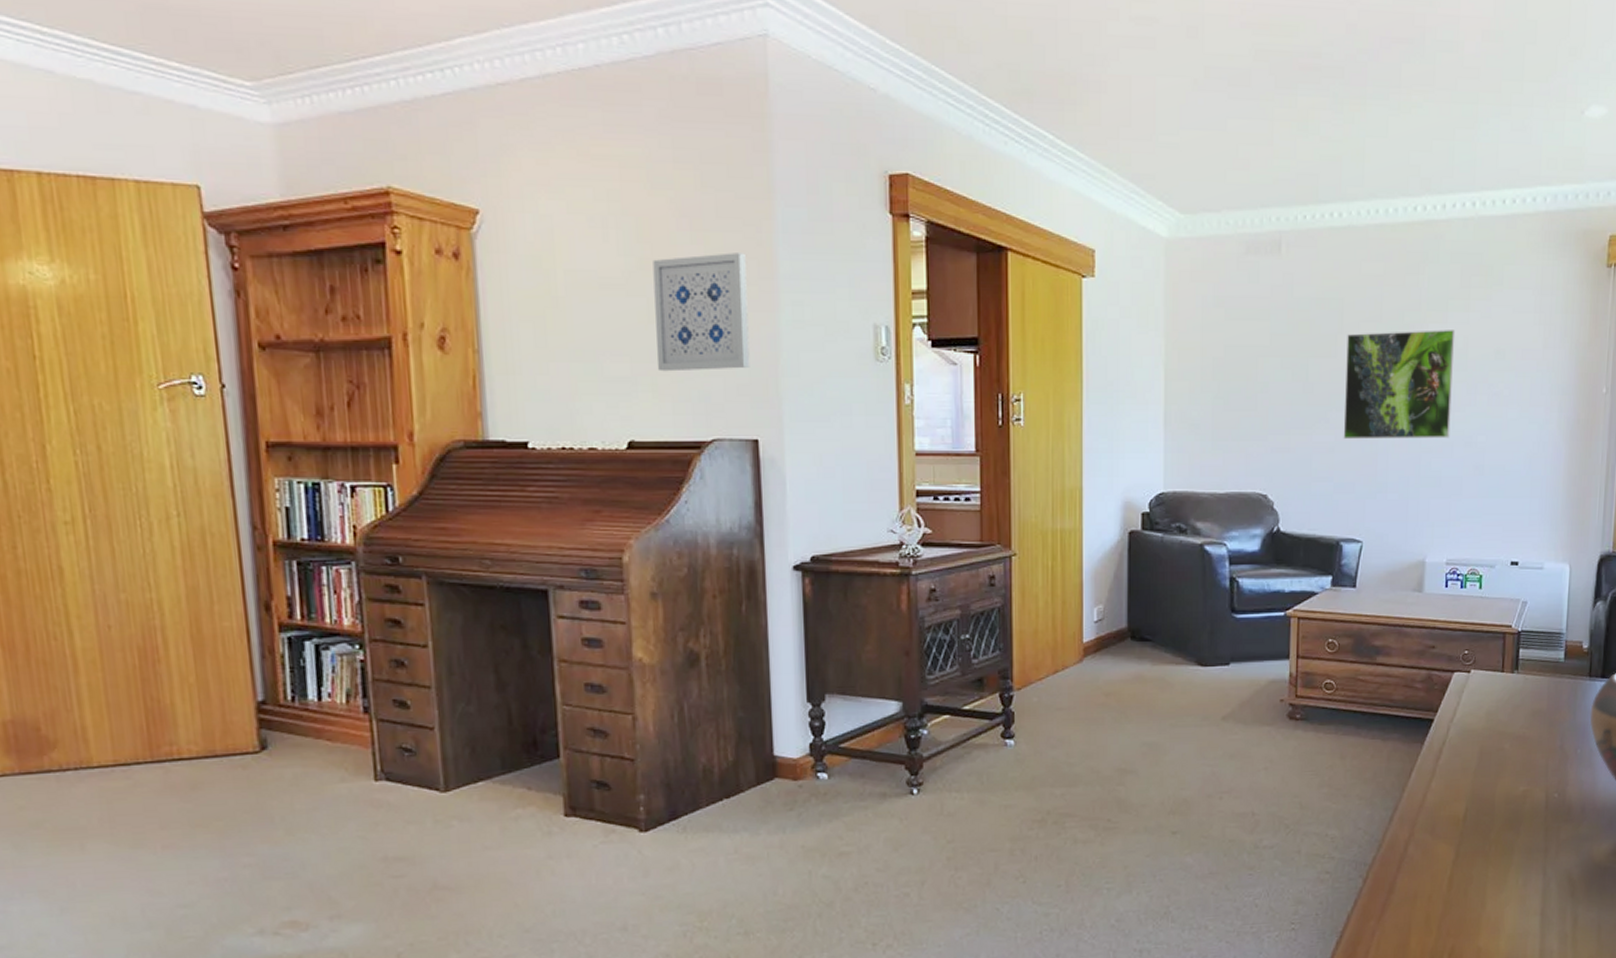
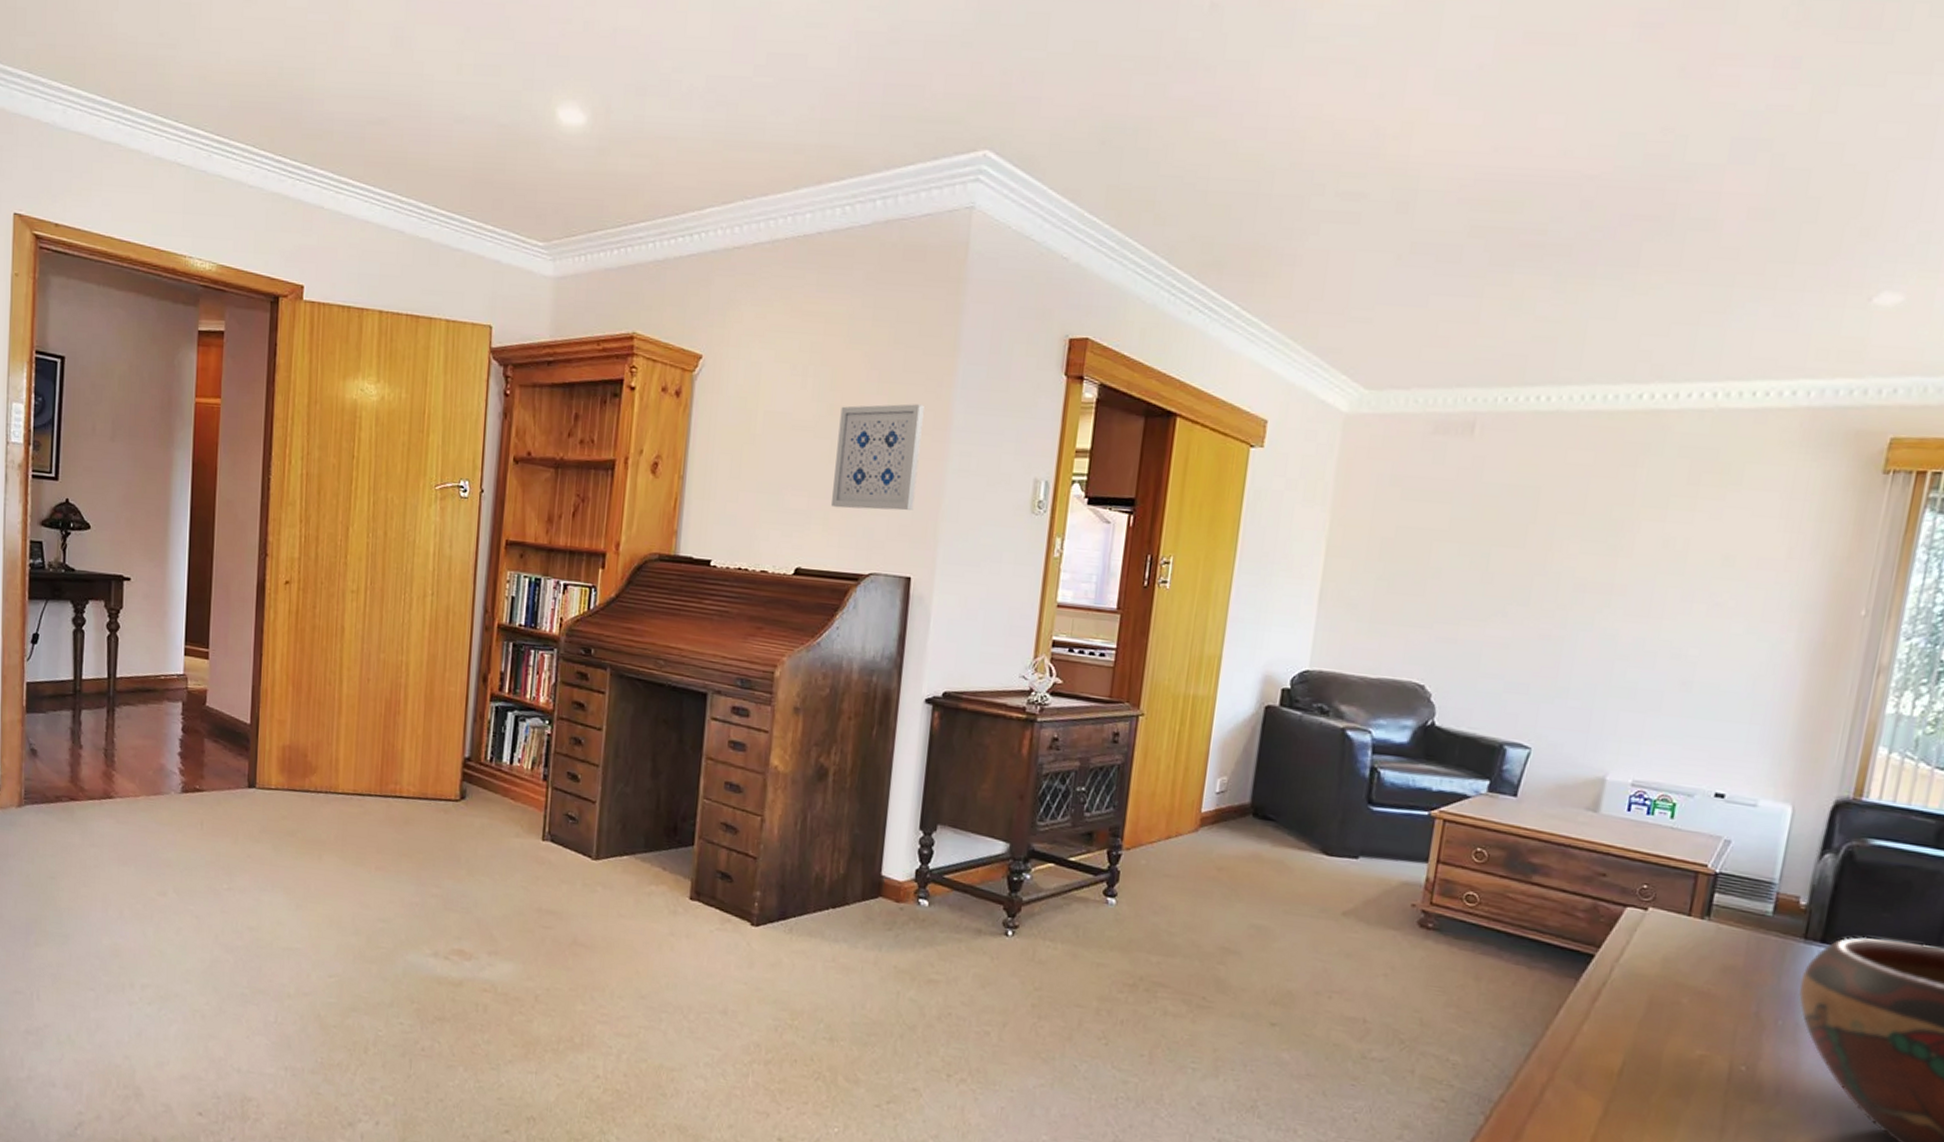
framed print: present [1343,330,1455,440] -> none [1521,524,1675,648]

